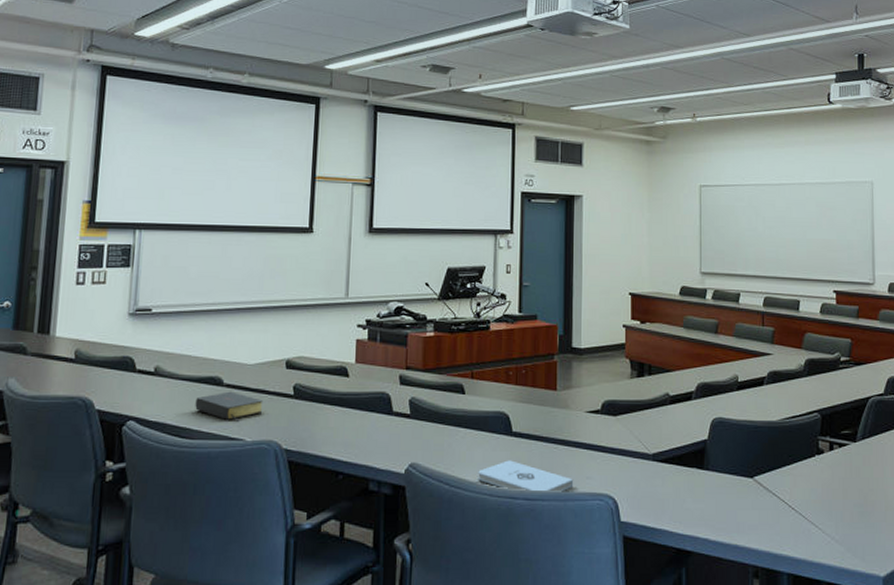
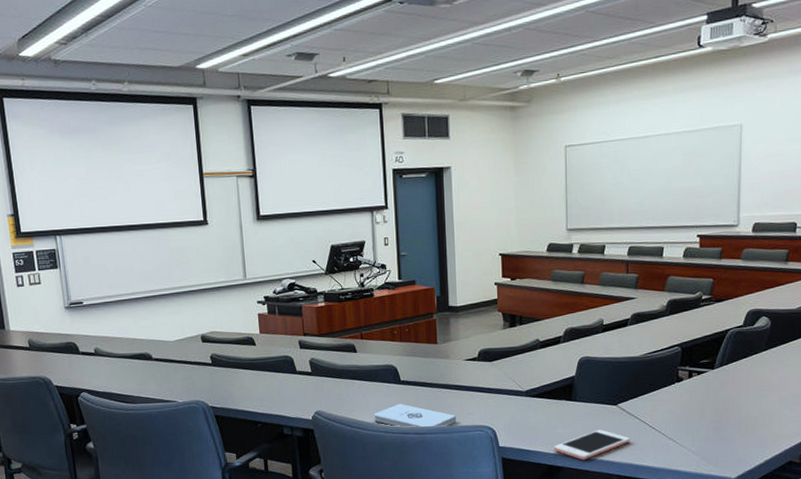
bible: present [195,391,264,423] -> none [132,364,188,388]
cell phone: none [682,506,768,545] -> present [553,429,630,460]

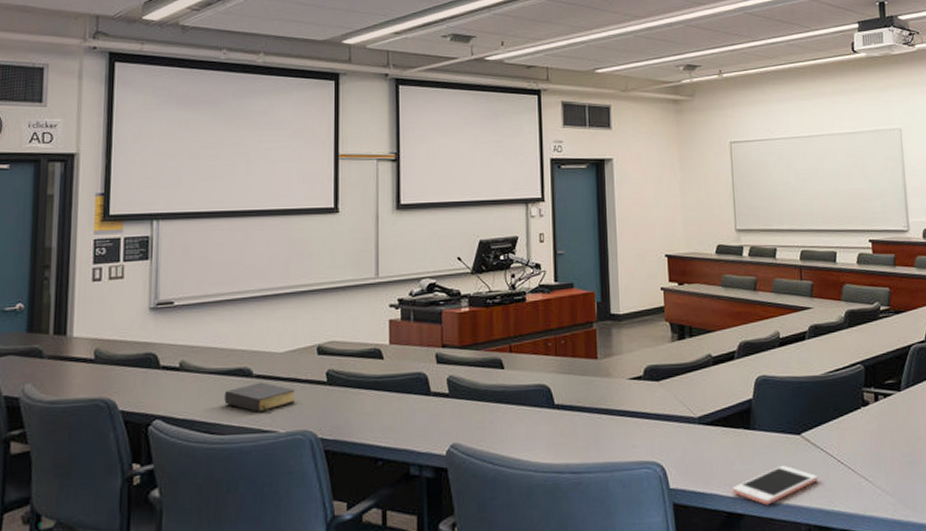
bible: none [132,364,188,388] -> present [224,382,296,415]
notepad: present [374,404,457,429] -> none [522,434,620,466]

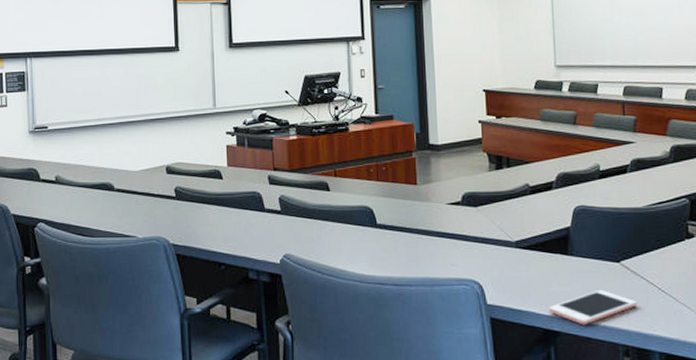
bible: present [224,382,296,415] -> none [92,195,150,222]

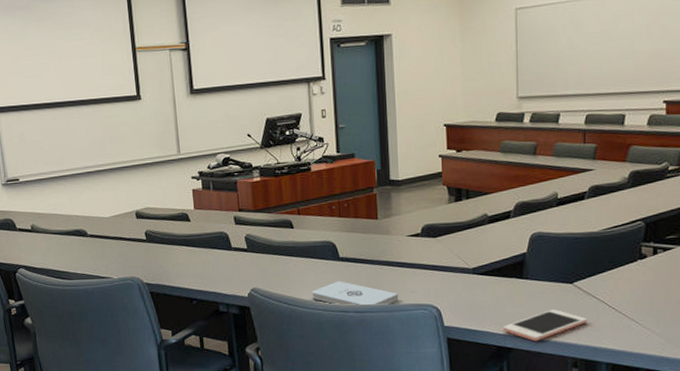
notepad: none [347,250,439,279] -> present [312,281,399,307]

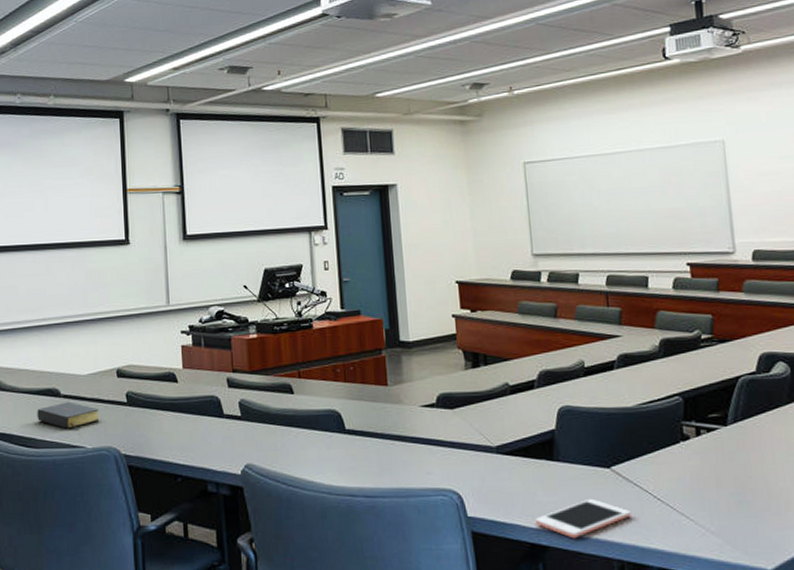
bible: none [68,240,123,265] -> present [37,401,100,431]
notepad: present [312,281,399,307] -> none [314,458,414,490]

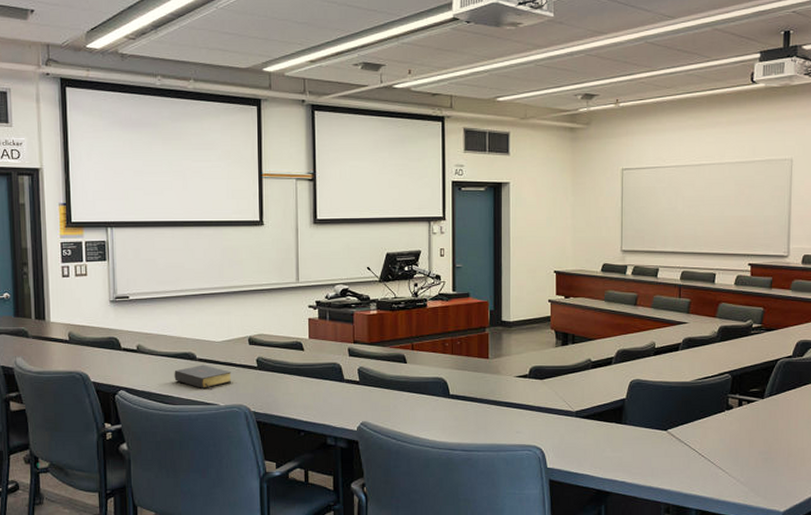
cell phone: present [535,498,631,539] -> none [602,454,679,486]

